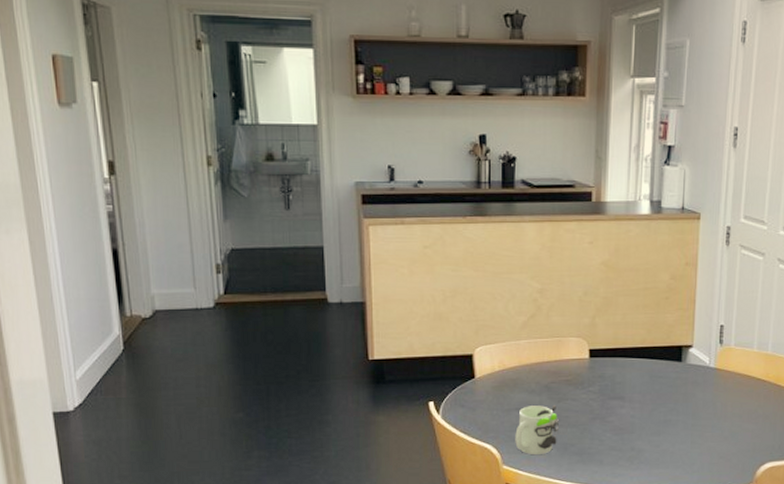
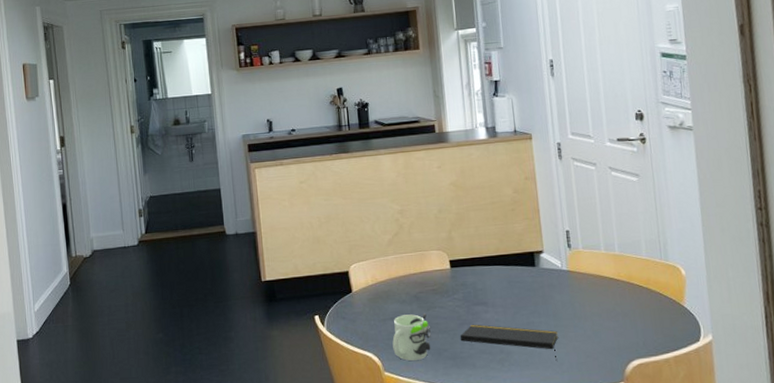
notepad: none [590,419,695,461] -> present [460,324,558,361]

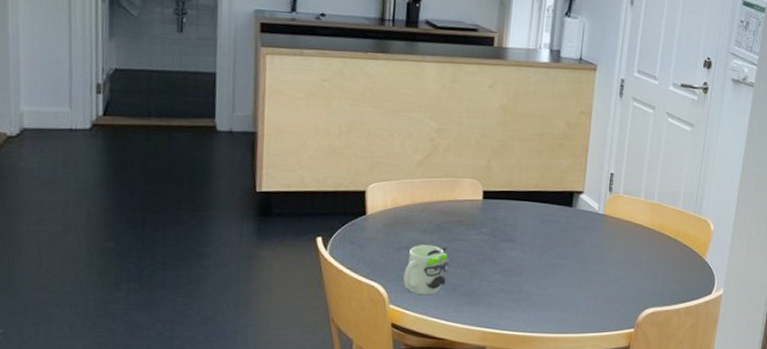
notepad: present [460,324,558,361] -> none [479,261,582,304]

